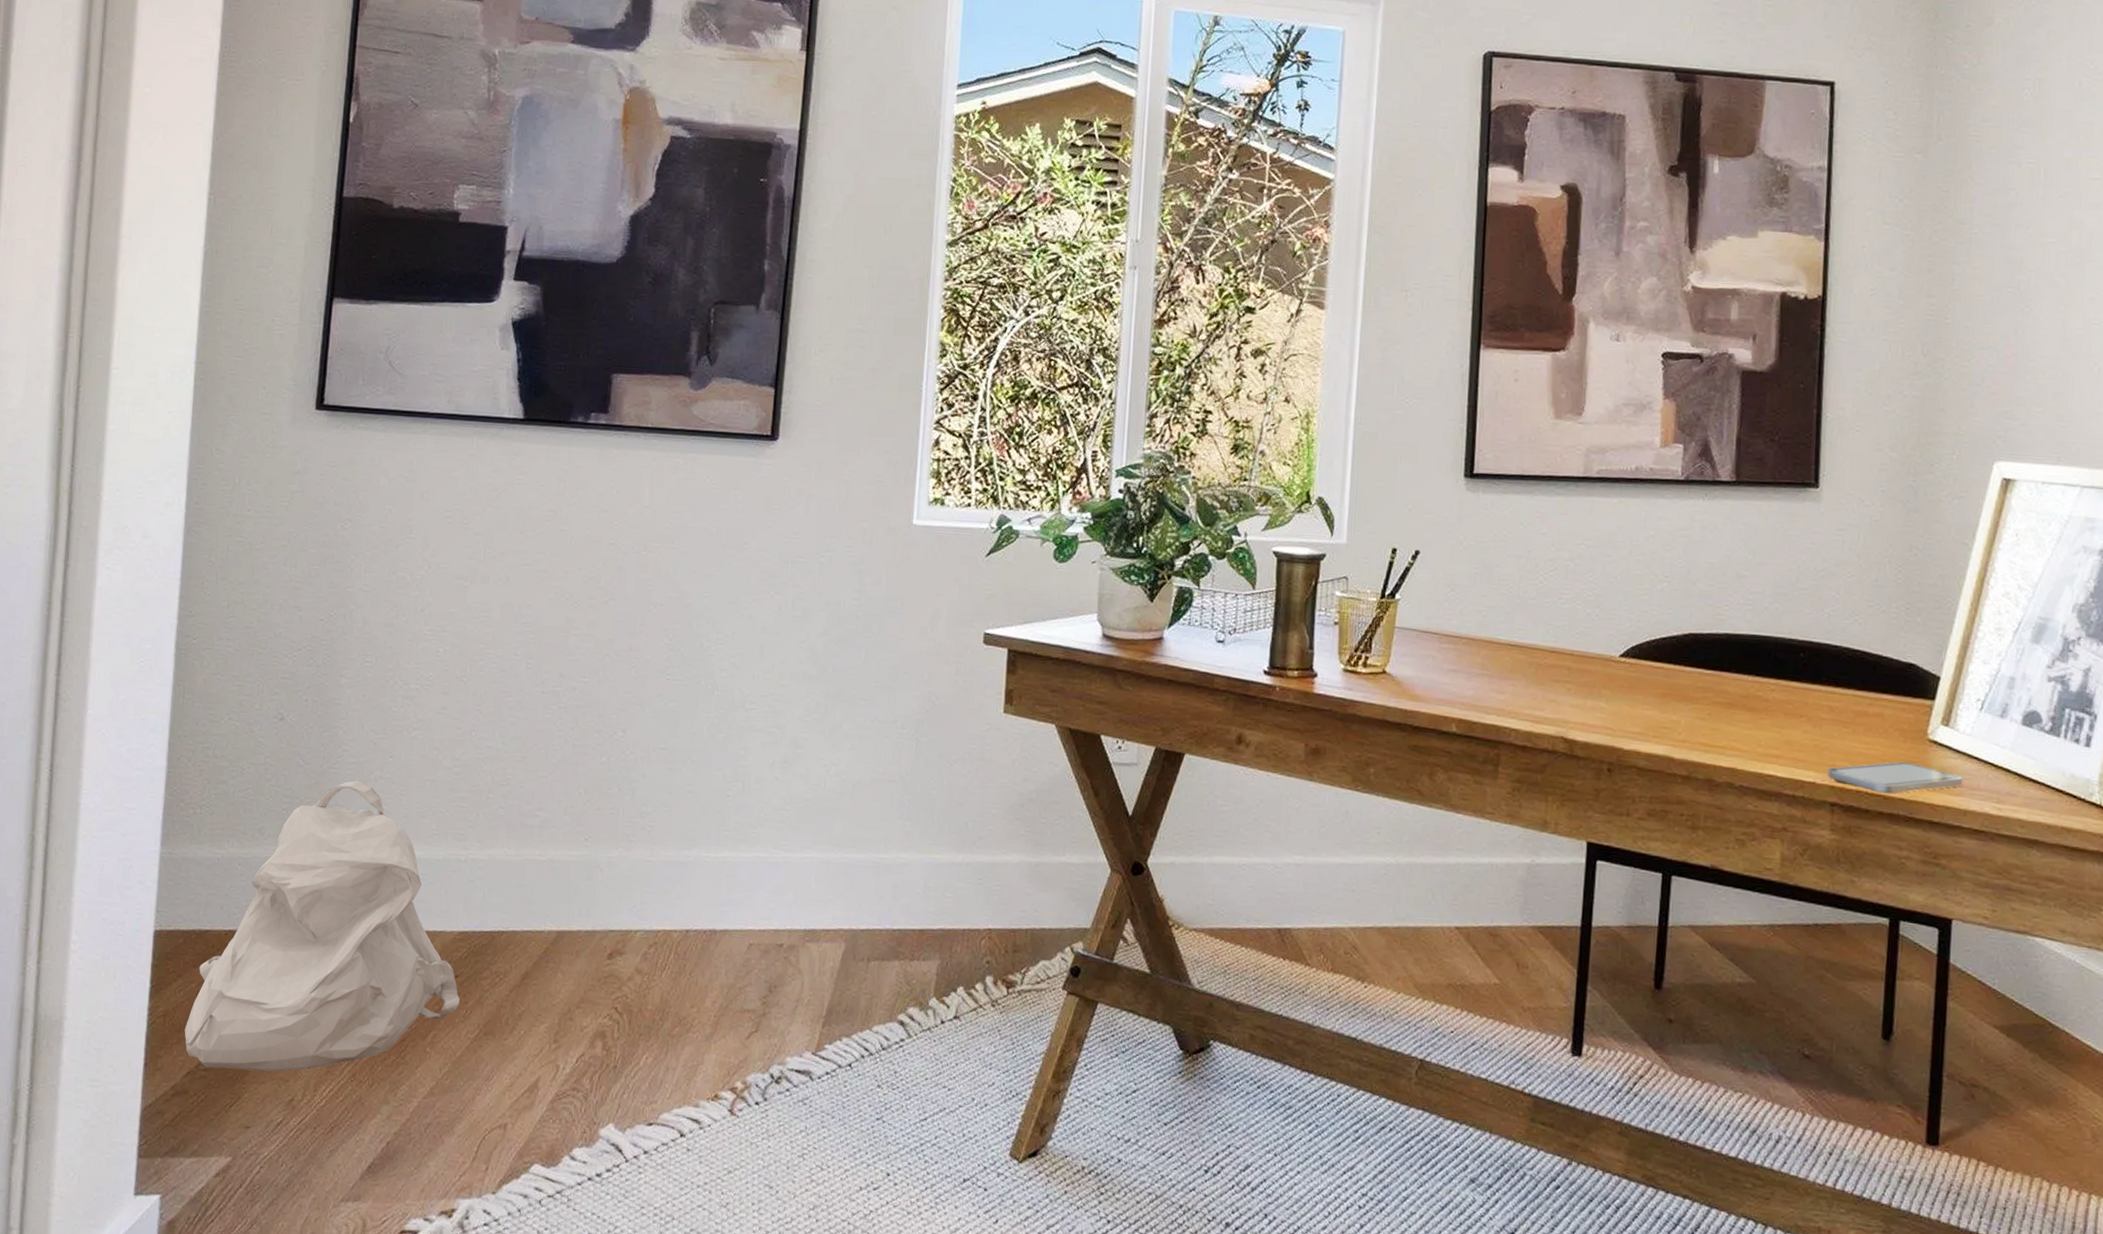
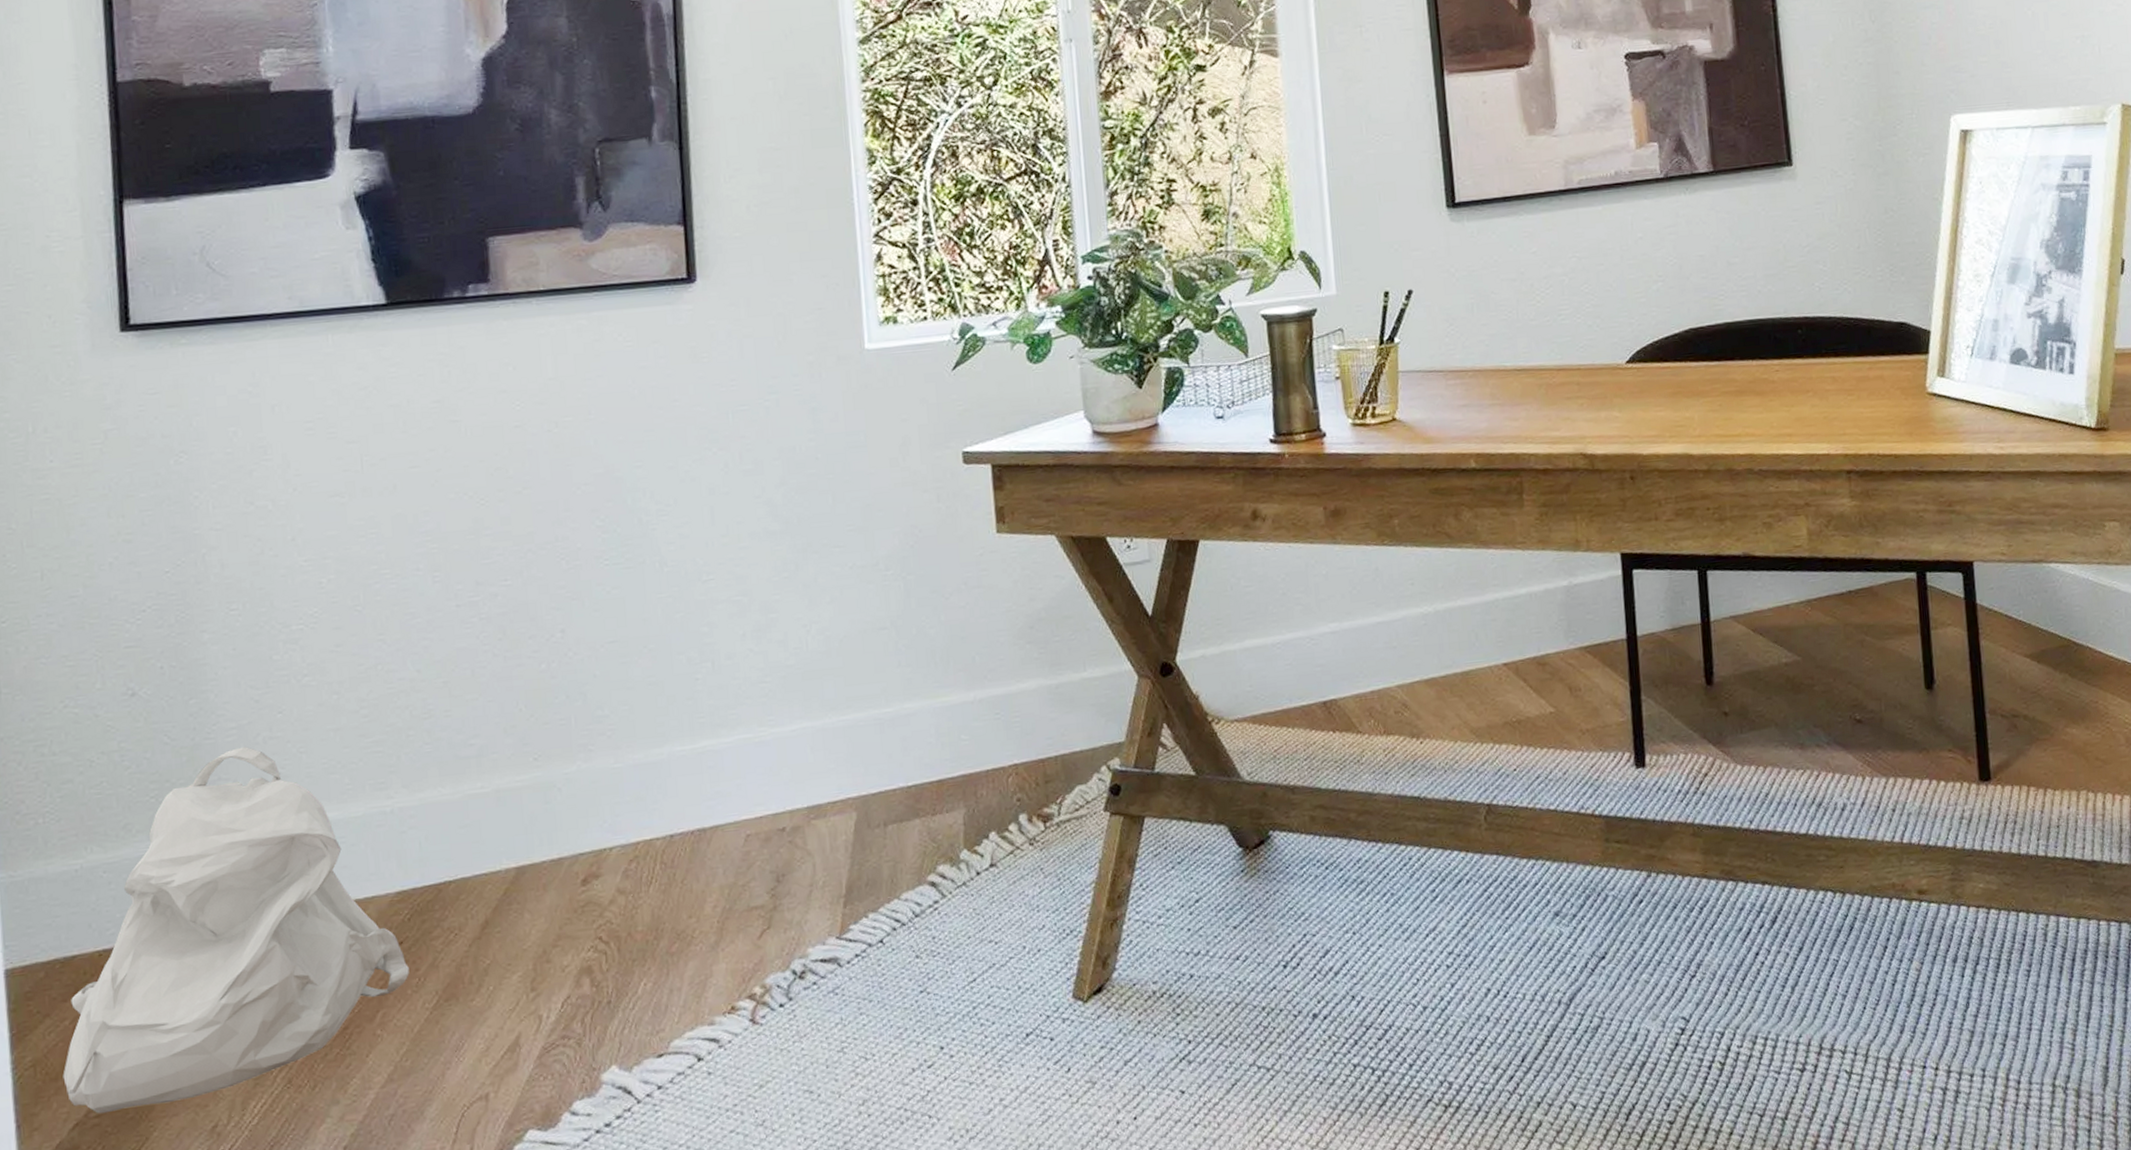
smartphone: present [1826,761,1963,794] -> none [1838,418,1965,453]

